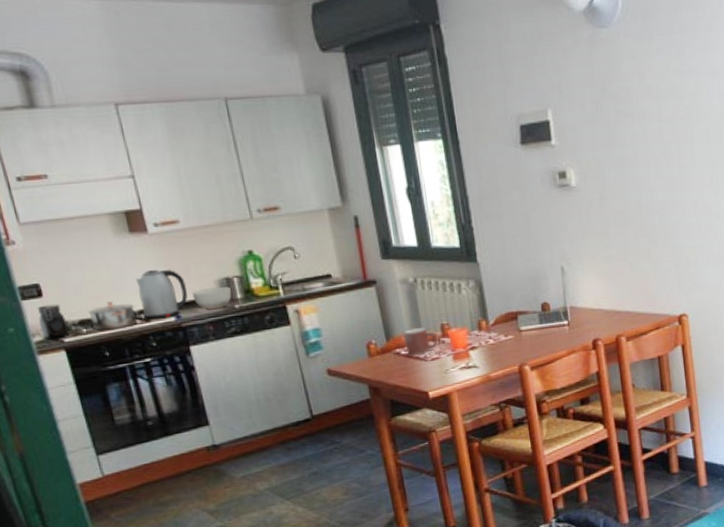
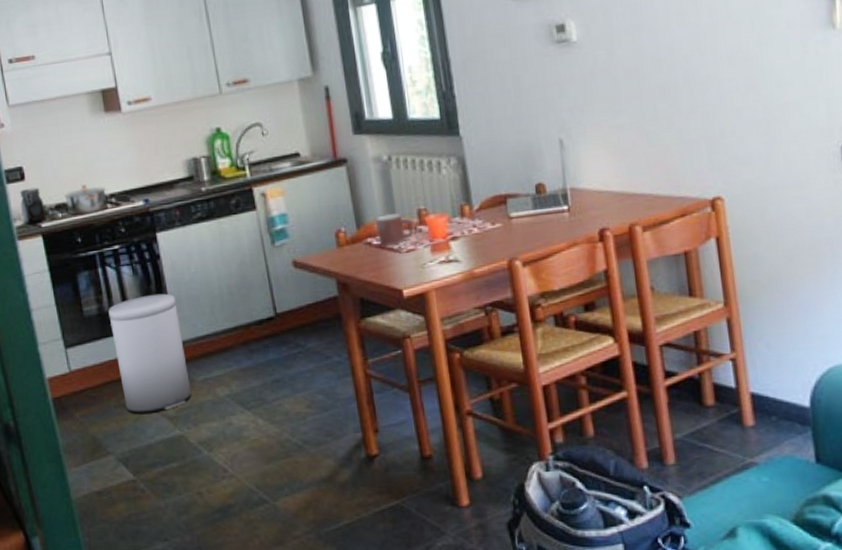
kettle: present [136,269,188,320] -> none [108,149,156,204]
pedal bin: none [141,401,232,511] -> present [108,293,192,415]
bowl: present [192,286,232,310] -> none [160,167,199,193]

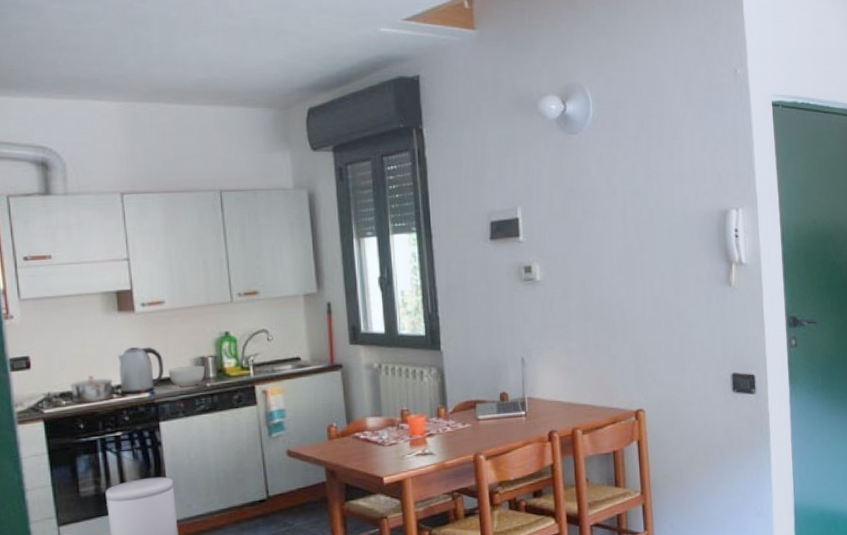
jar: present [19,187,47,226] -> none [24,376,50,411]
kettle: none [108,149,156,204] -> present [118,347,163,395]
bowl: none [160,167,199,193] -> present [168,365,206,387]
mug: present [376,212,414,247] -> none [364,412,397,441]

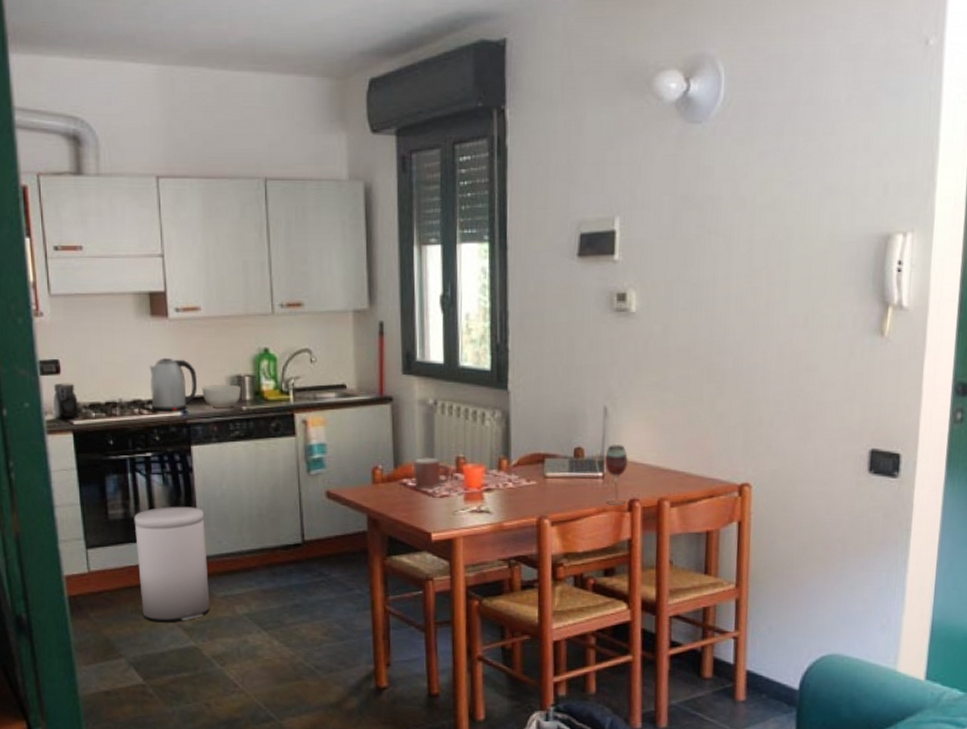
jar: none [24,376,50,411] -> present [53,383,79,421]
cooking pot: present [70,376,114,404] -> none [99,387,145,418]
mug: none [364,412,397,441] -> present [413,457,450,491]
wineglass: none [526,387,546,439] -> present [605,445,628,507]

